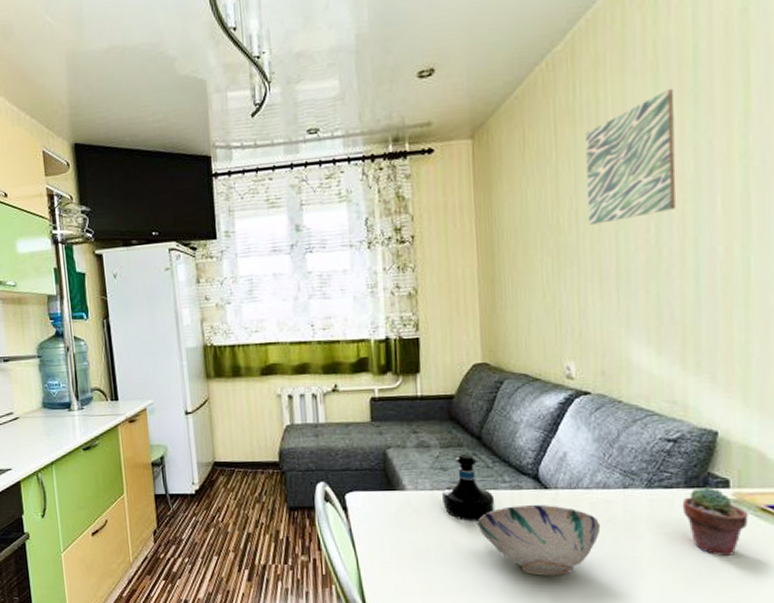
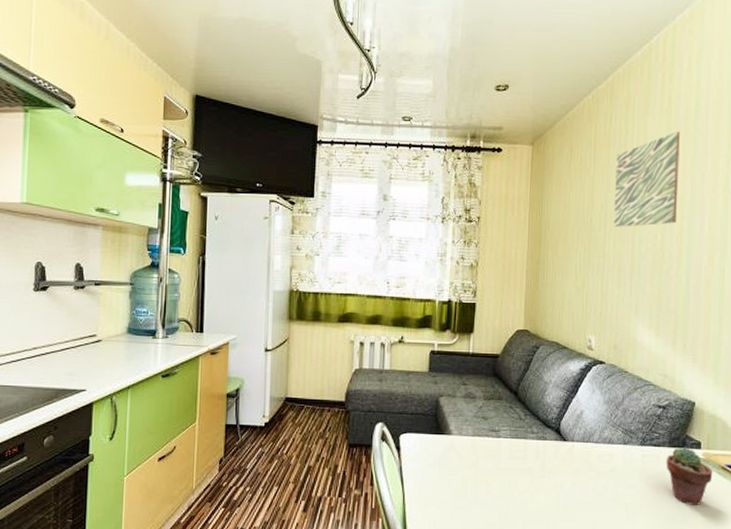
tequila bottle: present [442,453,496,522] -> none [481,405,524,466]
bowl: present [478,504,601,576] -> none [508,453,604,517]

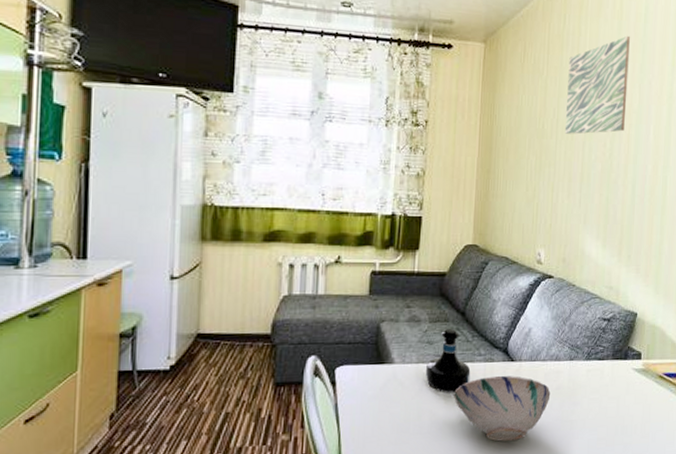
tequila bottle: none [481,405,524,466] -> present [426,328,471,393]
bowl: none [508,453,604,517] -> present [454,375,551,442]
potted succulent: present [666,446,713,505] -> none [609,358,651,416]

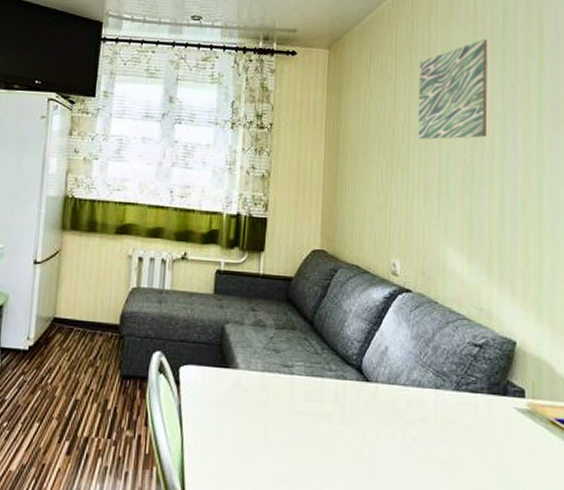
tequila bottle: present [426,328,471,393] -> none [272,336,321,410]
bowl: present [454,375,551,442] -> none [303,396,414,475]

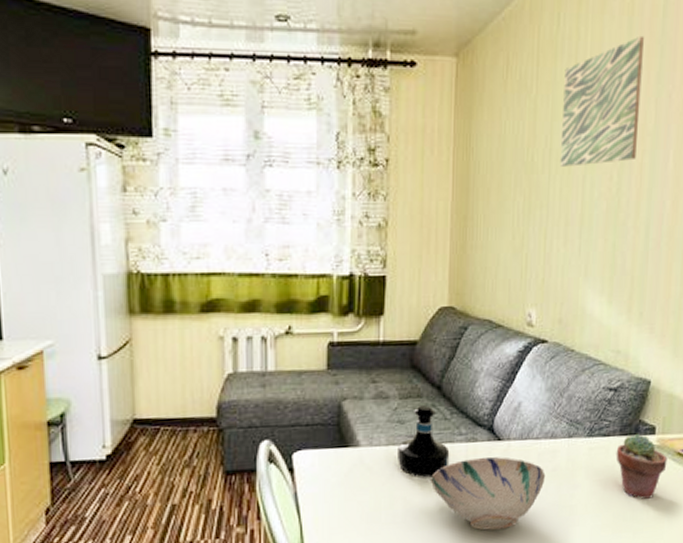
tequila bottle: none [272,336,321,410] -> present [398,404,450,478]
bowl: none [303,396,414,475] -> present [431,457,546,531]
potted succulent: none [485,394,540,467] -> present [616,433,667,499]

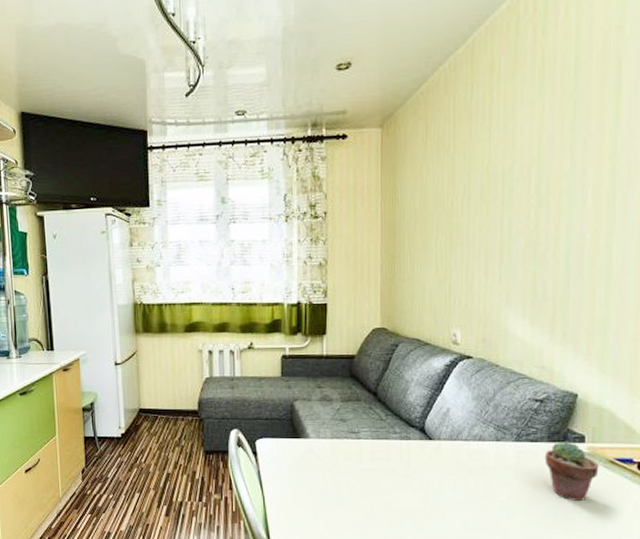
tequila bottle: present [398,404,450,478] -> none [341,407,386,467]
bowl: present [431,457,546,531] -> none [370,453,475,515]
wall art: present [559,35,644,167] -> none [478,92,556,210]

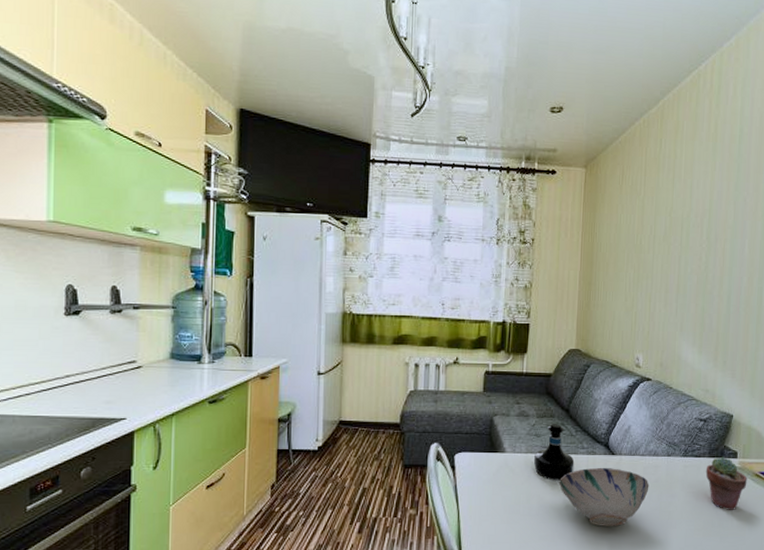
tequila bottle: none [341,407,386,467] -> present [534,423,575,481]
bowl: none [370,453,475,515] -> present [559,467,649,526]

